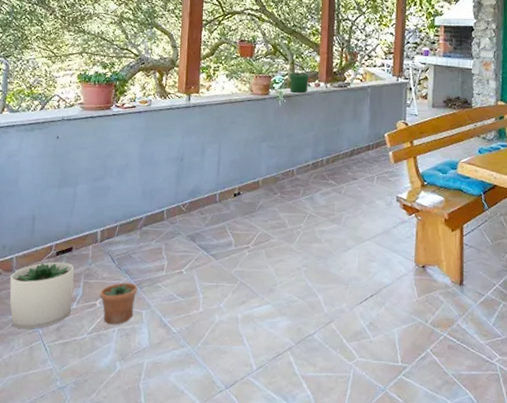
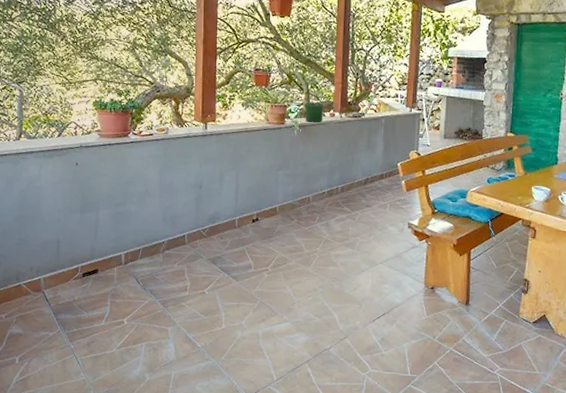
planter: present [9,262,75,330] -> none [40,282,101,345]
planter: present [100,282,138,325] -> none [127,301,163,341]

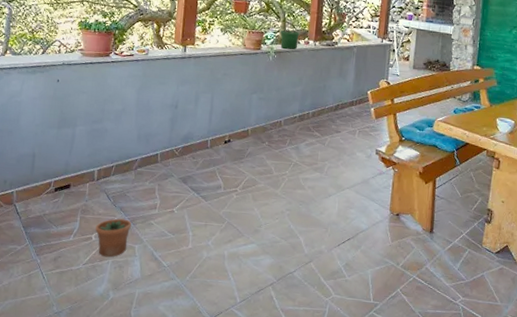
planter: none [127,301,163,341] -> present [95,218,132,258]

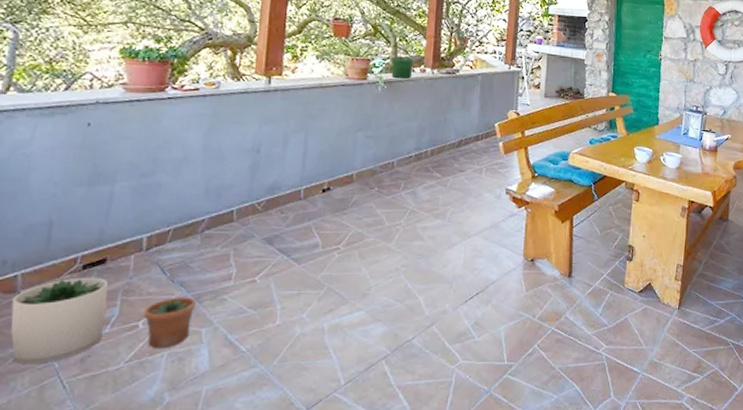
planter: none [9,197,72,259] -> present [10,277,109,365]

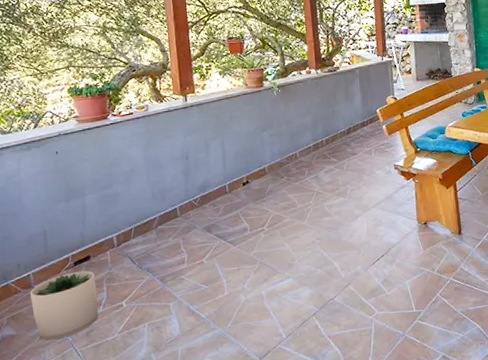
planter: present [143,297,196,349] -> none [124,279,162,322]
planter: present [391,53,415,80] -> none [280,60,301,83]

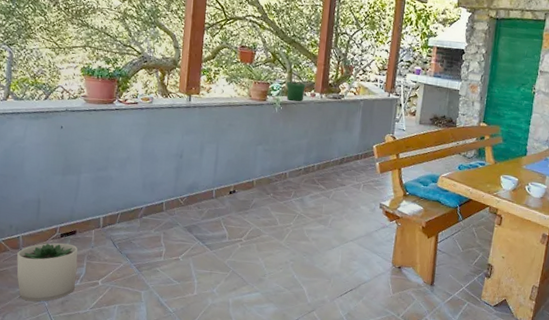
planter: none [280,60,301,83] -> present [286,78,307,103]

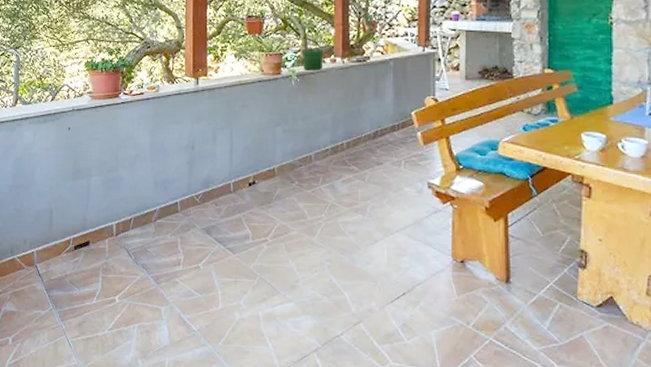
planter: present [16,242,78,302] -> none [32,256,93,325]

